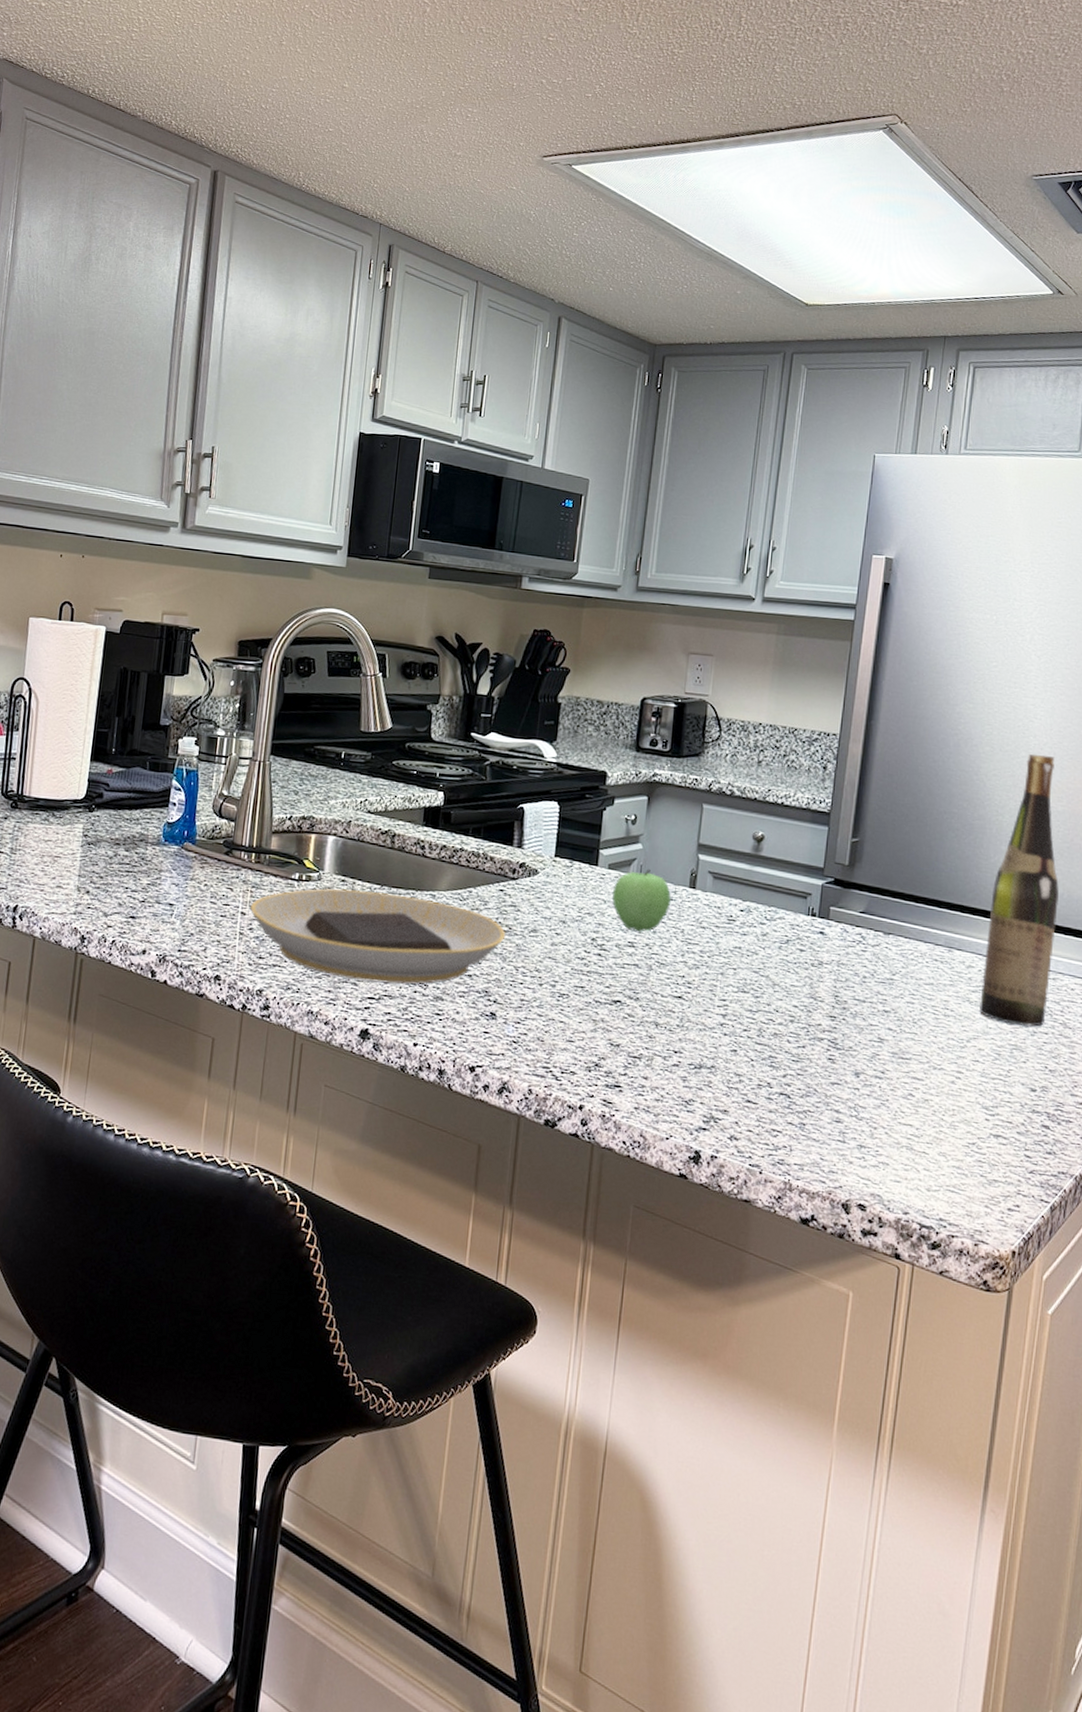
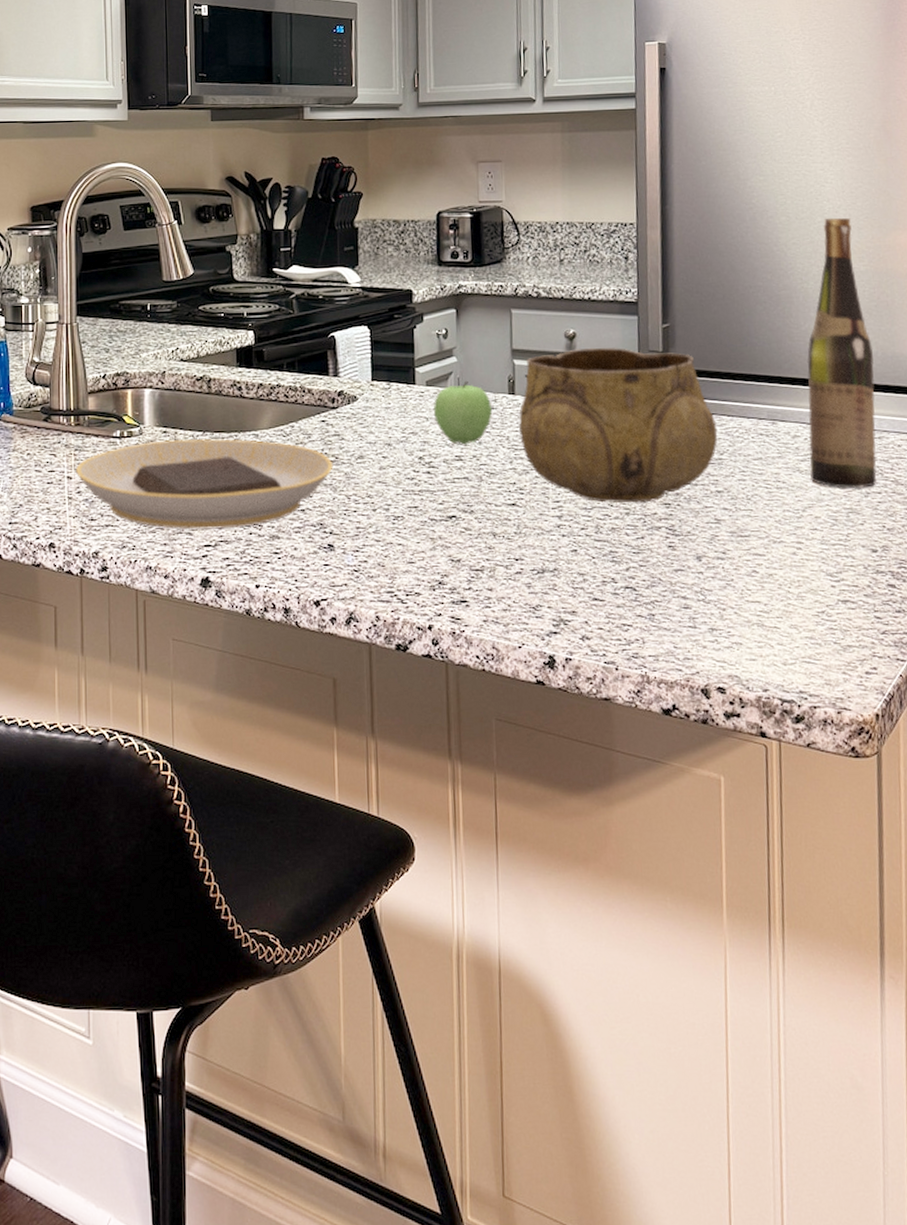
decorative bowl: none [695,851,893,1013] -> present [519,347,718,504]

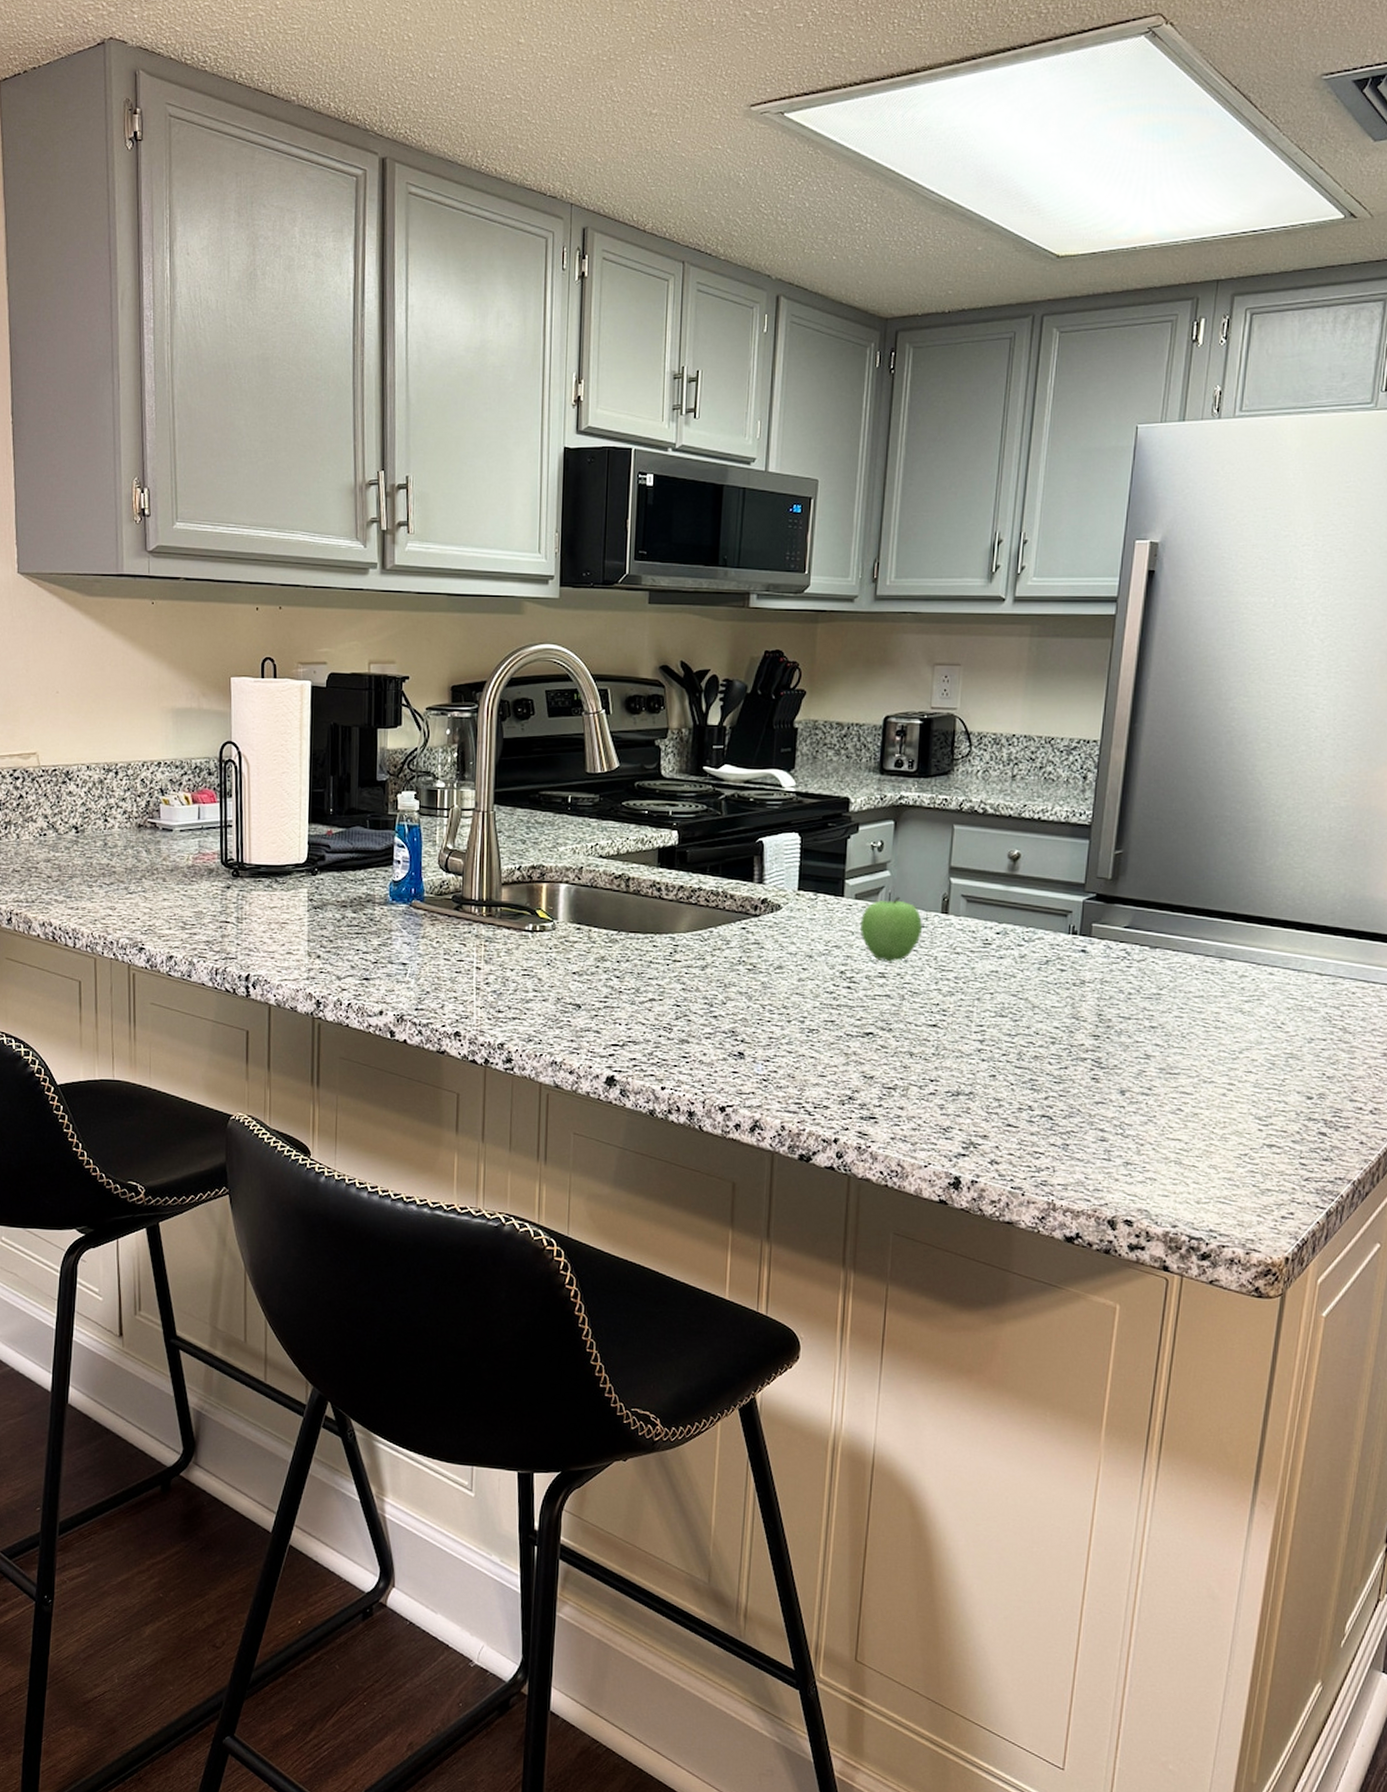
plate: present [76,438,334,530] -> none [486,936,751,1030]
decorative bowl: present [519,347,718,504] -> none [949,871,1160,1033]
wine bottle: present [807,217,877,489] -> none [1253,747,1341,1034]

